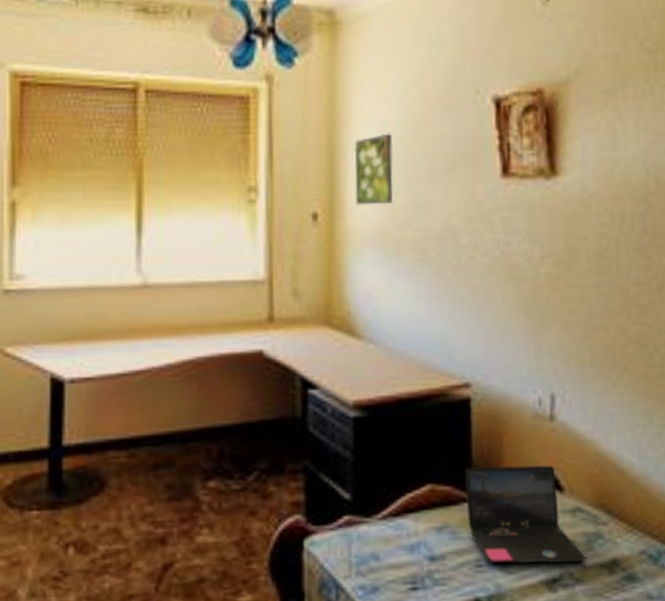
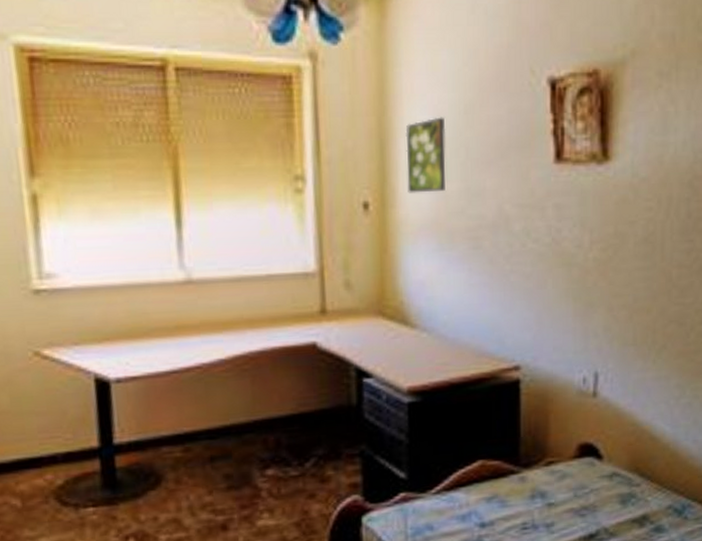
laptop: present [465,465,588,564] -> none [514,437,621,525]

